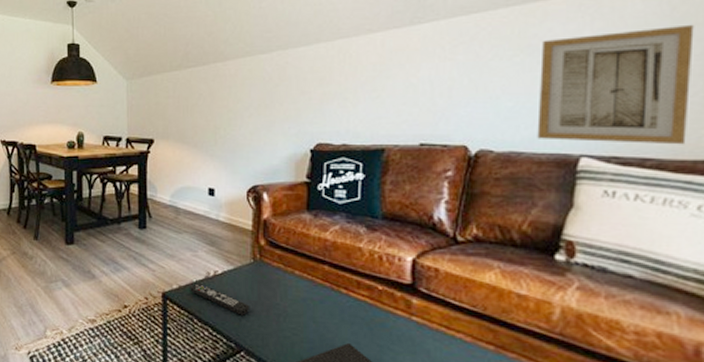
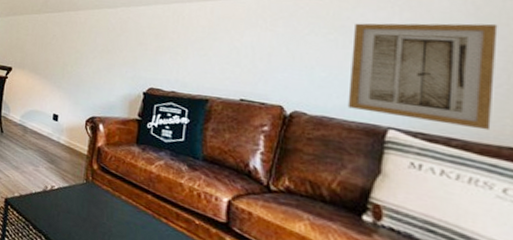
remote control: present [190,282,250,315] -> none [29,193,80,229]

